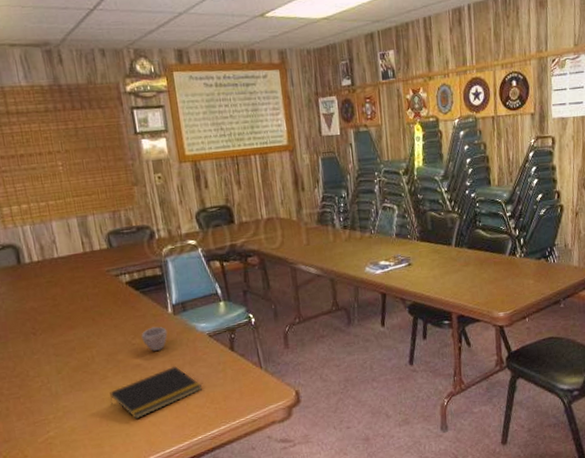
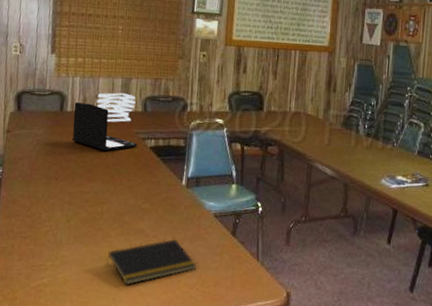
laptop: none [31,250,113,296] -> present [72,102,138,151]
ceiling light fixture: none [54,232,99,265] -> present [97,93,136,122]
cup: present [141,326,168,351] -> none [151,195,177,220]

